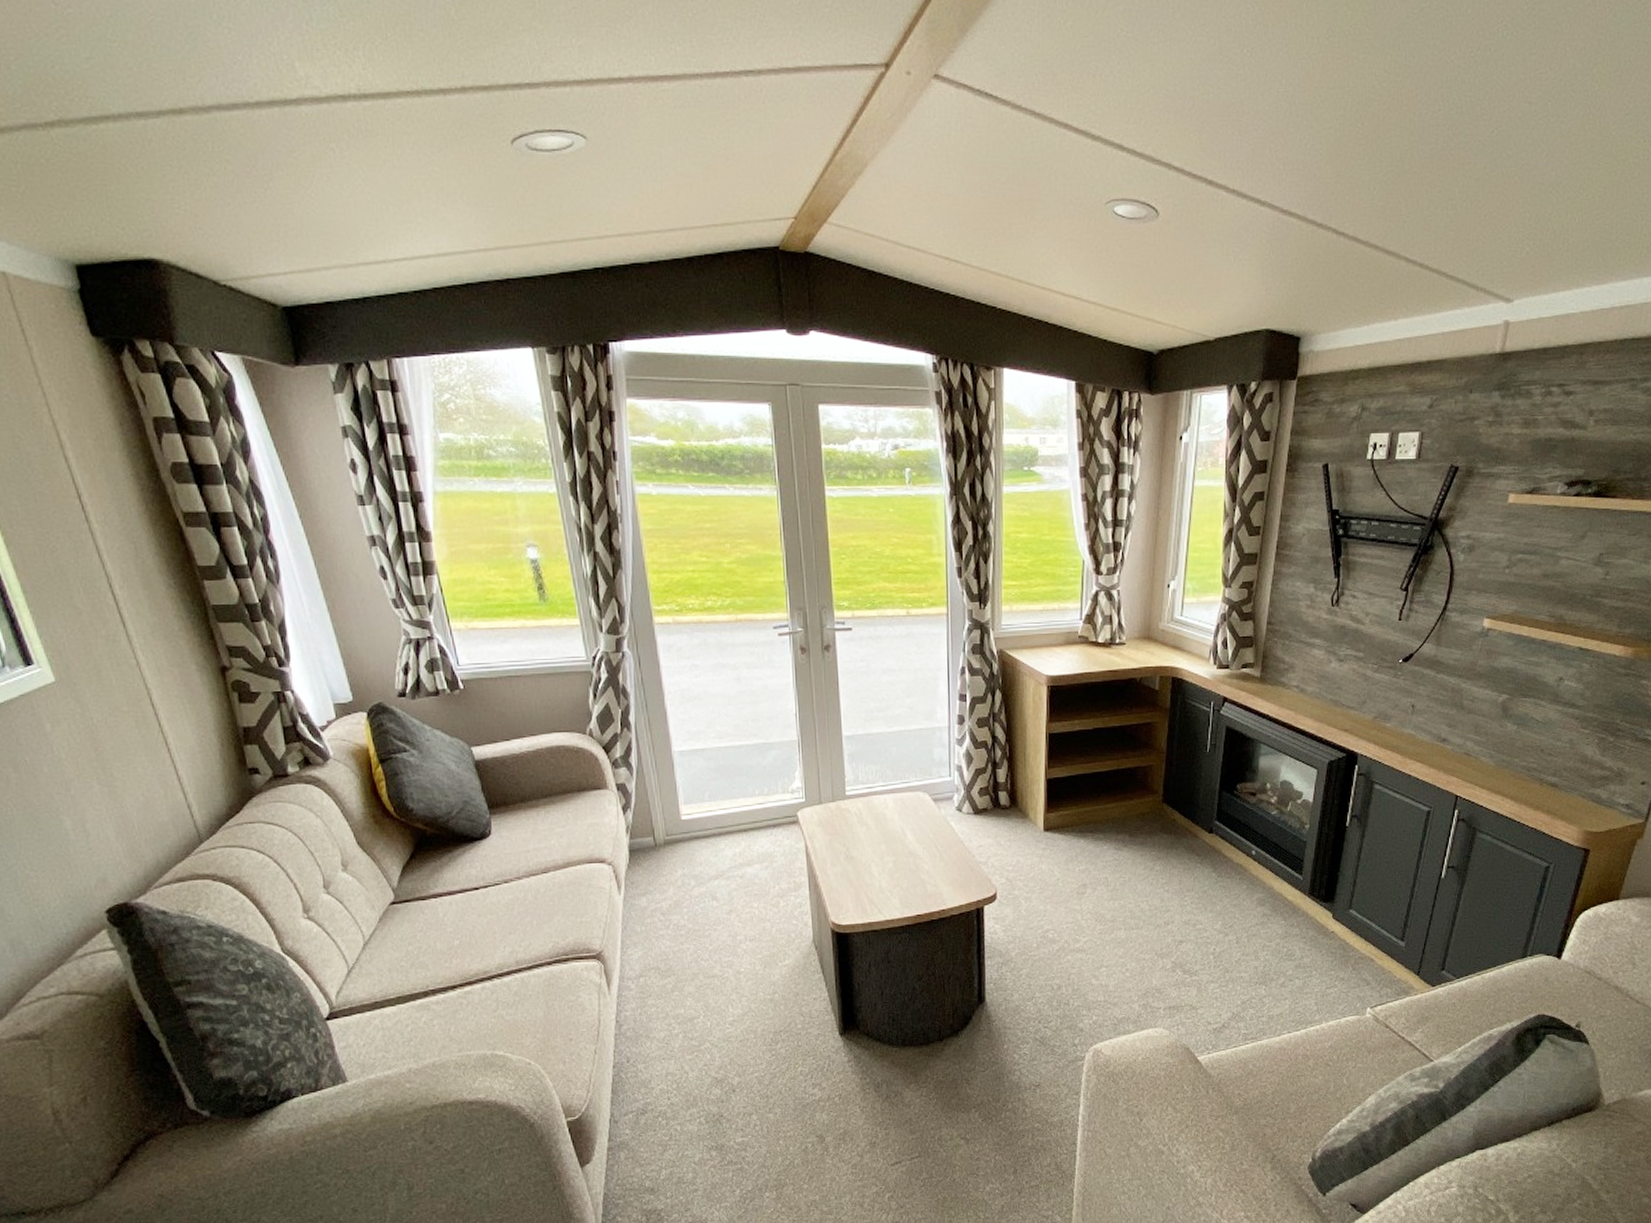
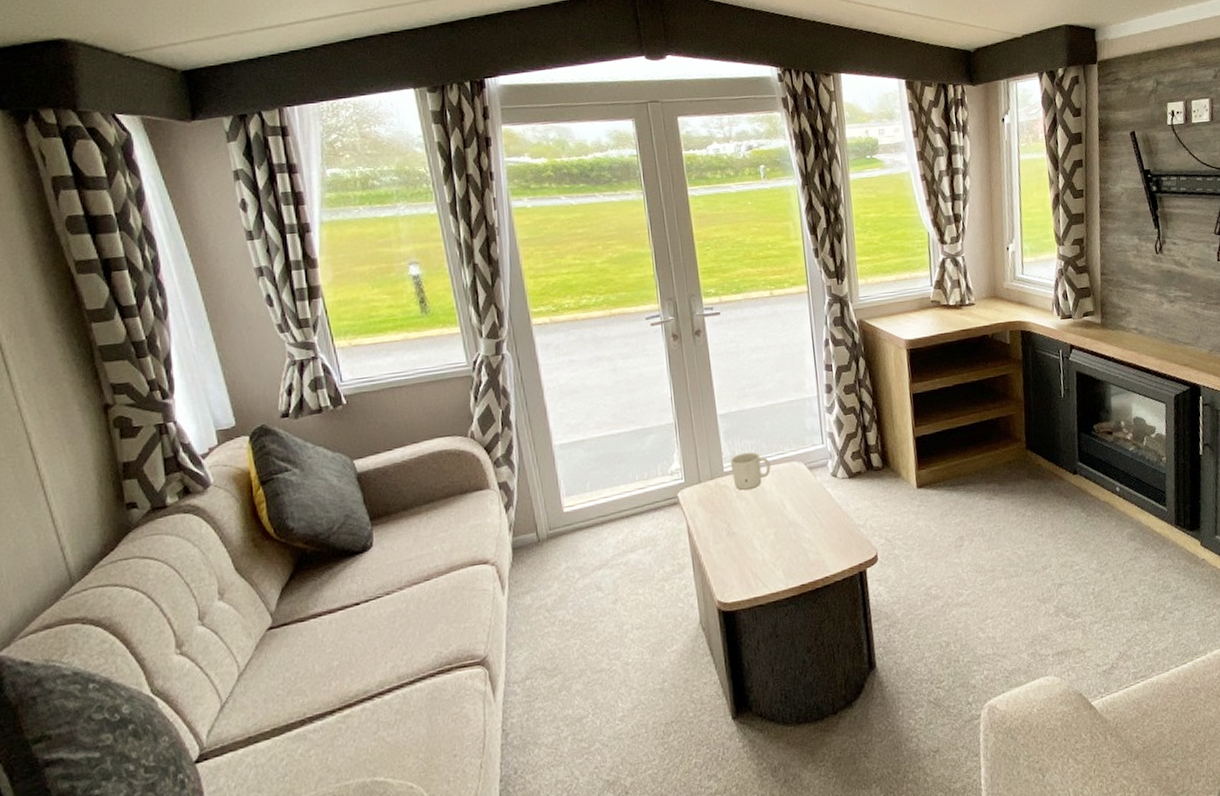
mug: none [853,777,894,815] -> present [730,452,771,490]

